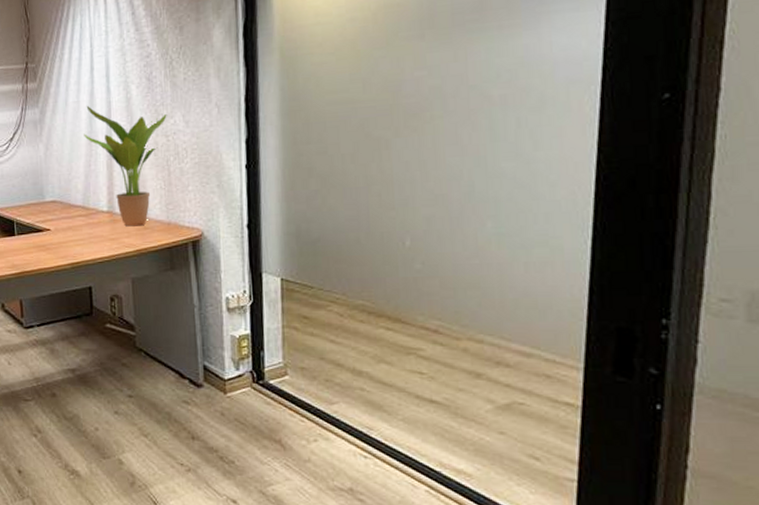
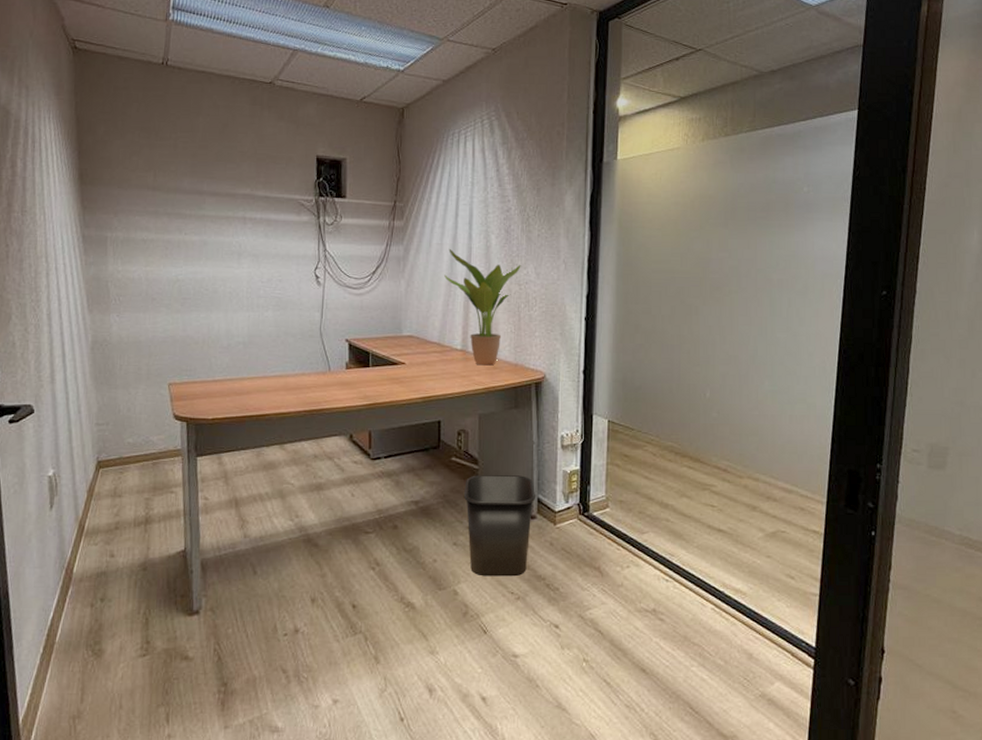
waste bin: none [122,341,202,448] -> present [464,475,536,577]

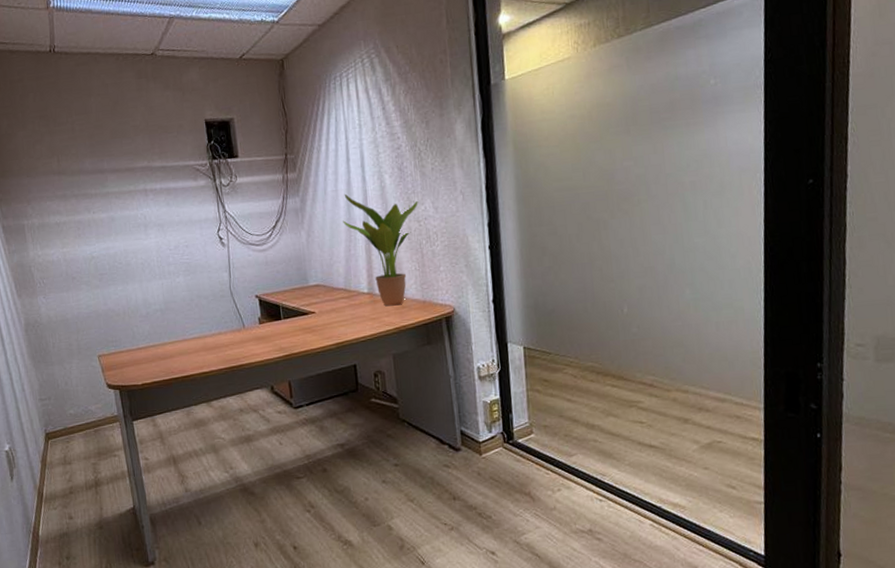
waste bin: present [464,475,536,577] -> none [387,410,459,510]

